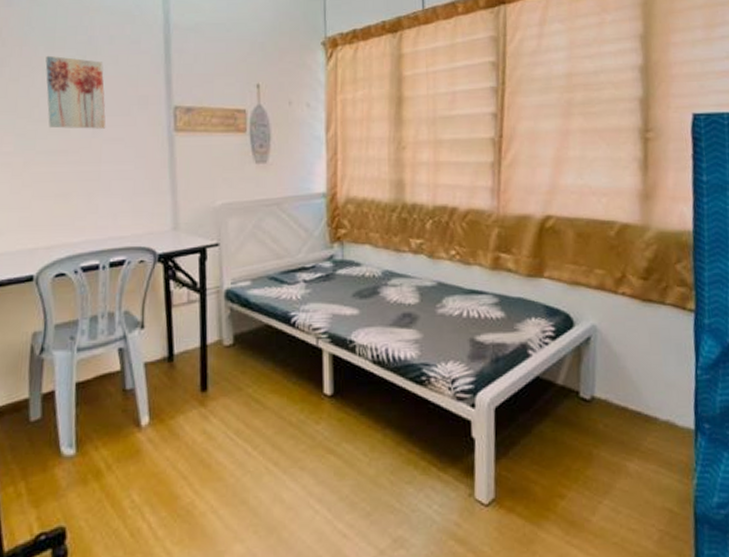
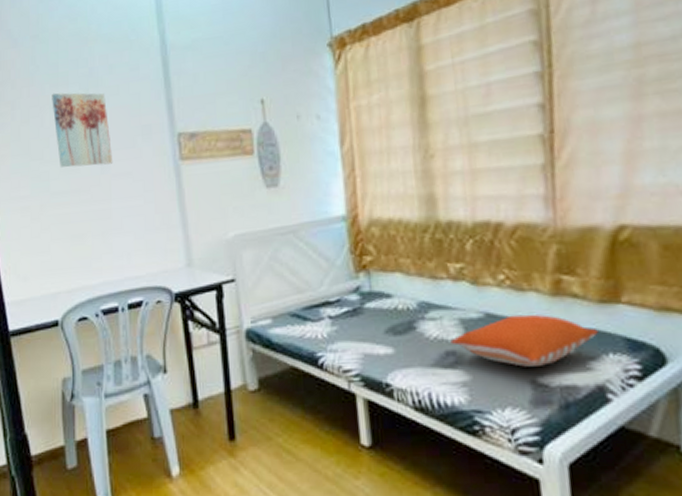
pillow: none [407,284,525,327] -> present [450,314,598,367]

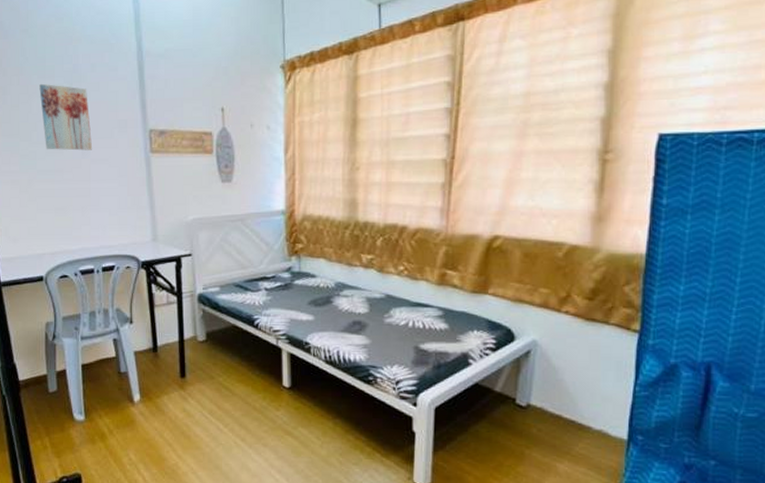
pillow: present [450,314,598,367] -> none [358,297,468,336]

